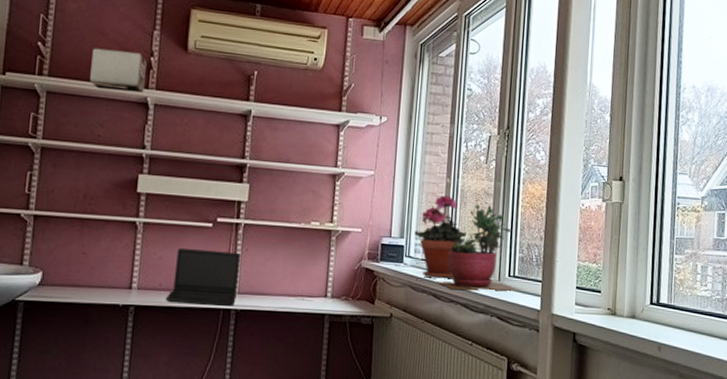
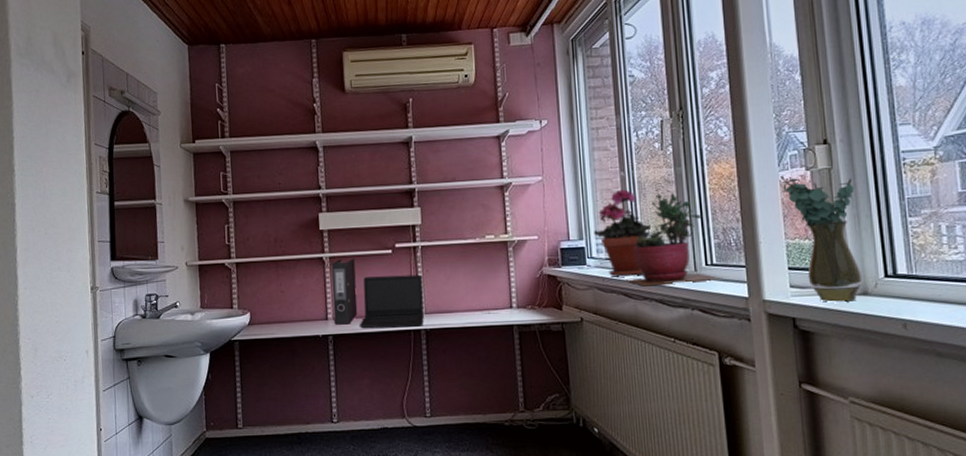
box: present [90,48,147,93] -> none [263,101,312,141]
binder: none [138,226,171,296] -> present [332,258,358,325]
vase: none [581,204,637,323] -> present [780,176,862,302]

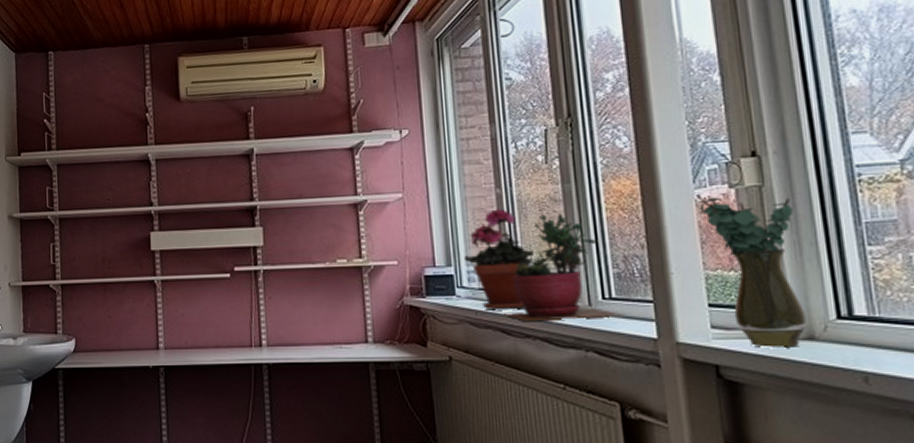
binder: present [332,258,358,325] -> none [164,282,192,356]
laptop: present [359,274,424,328] -> none [193,302,267,361]

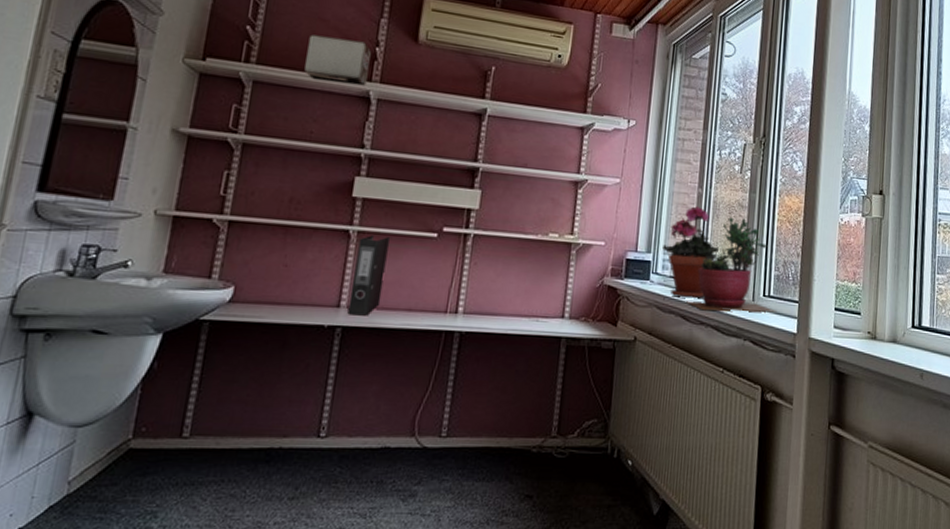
box: none [92,111,144,154] -> present [304,34,371,86]
binder: none [164,282,192,356] -> present [347,235,390,316]
vase: present [696,195,806,348] -> none [840,218,898,348]

